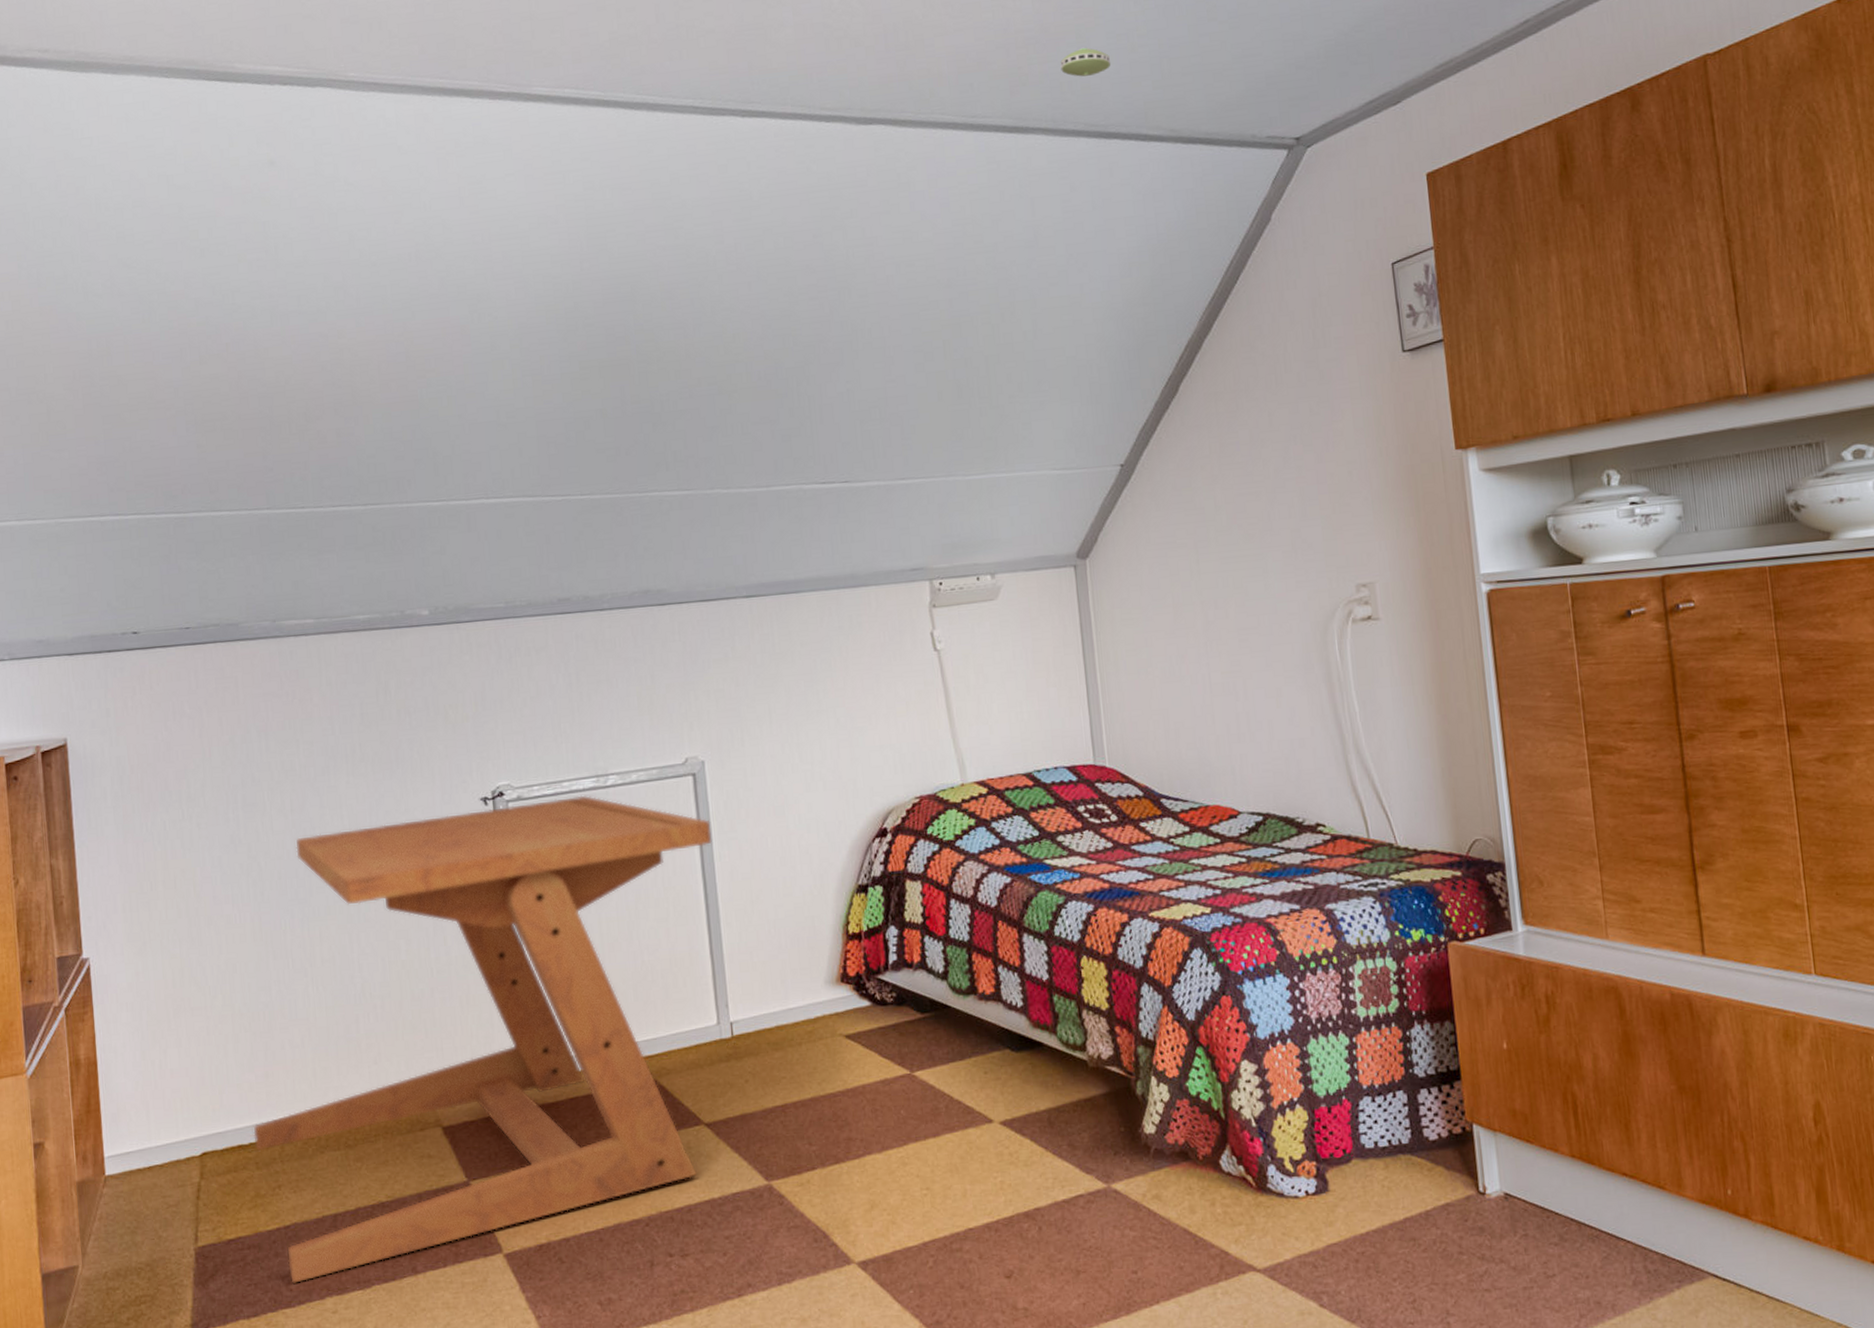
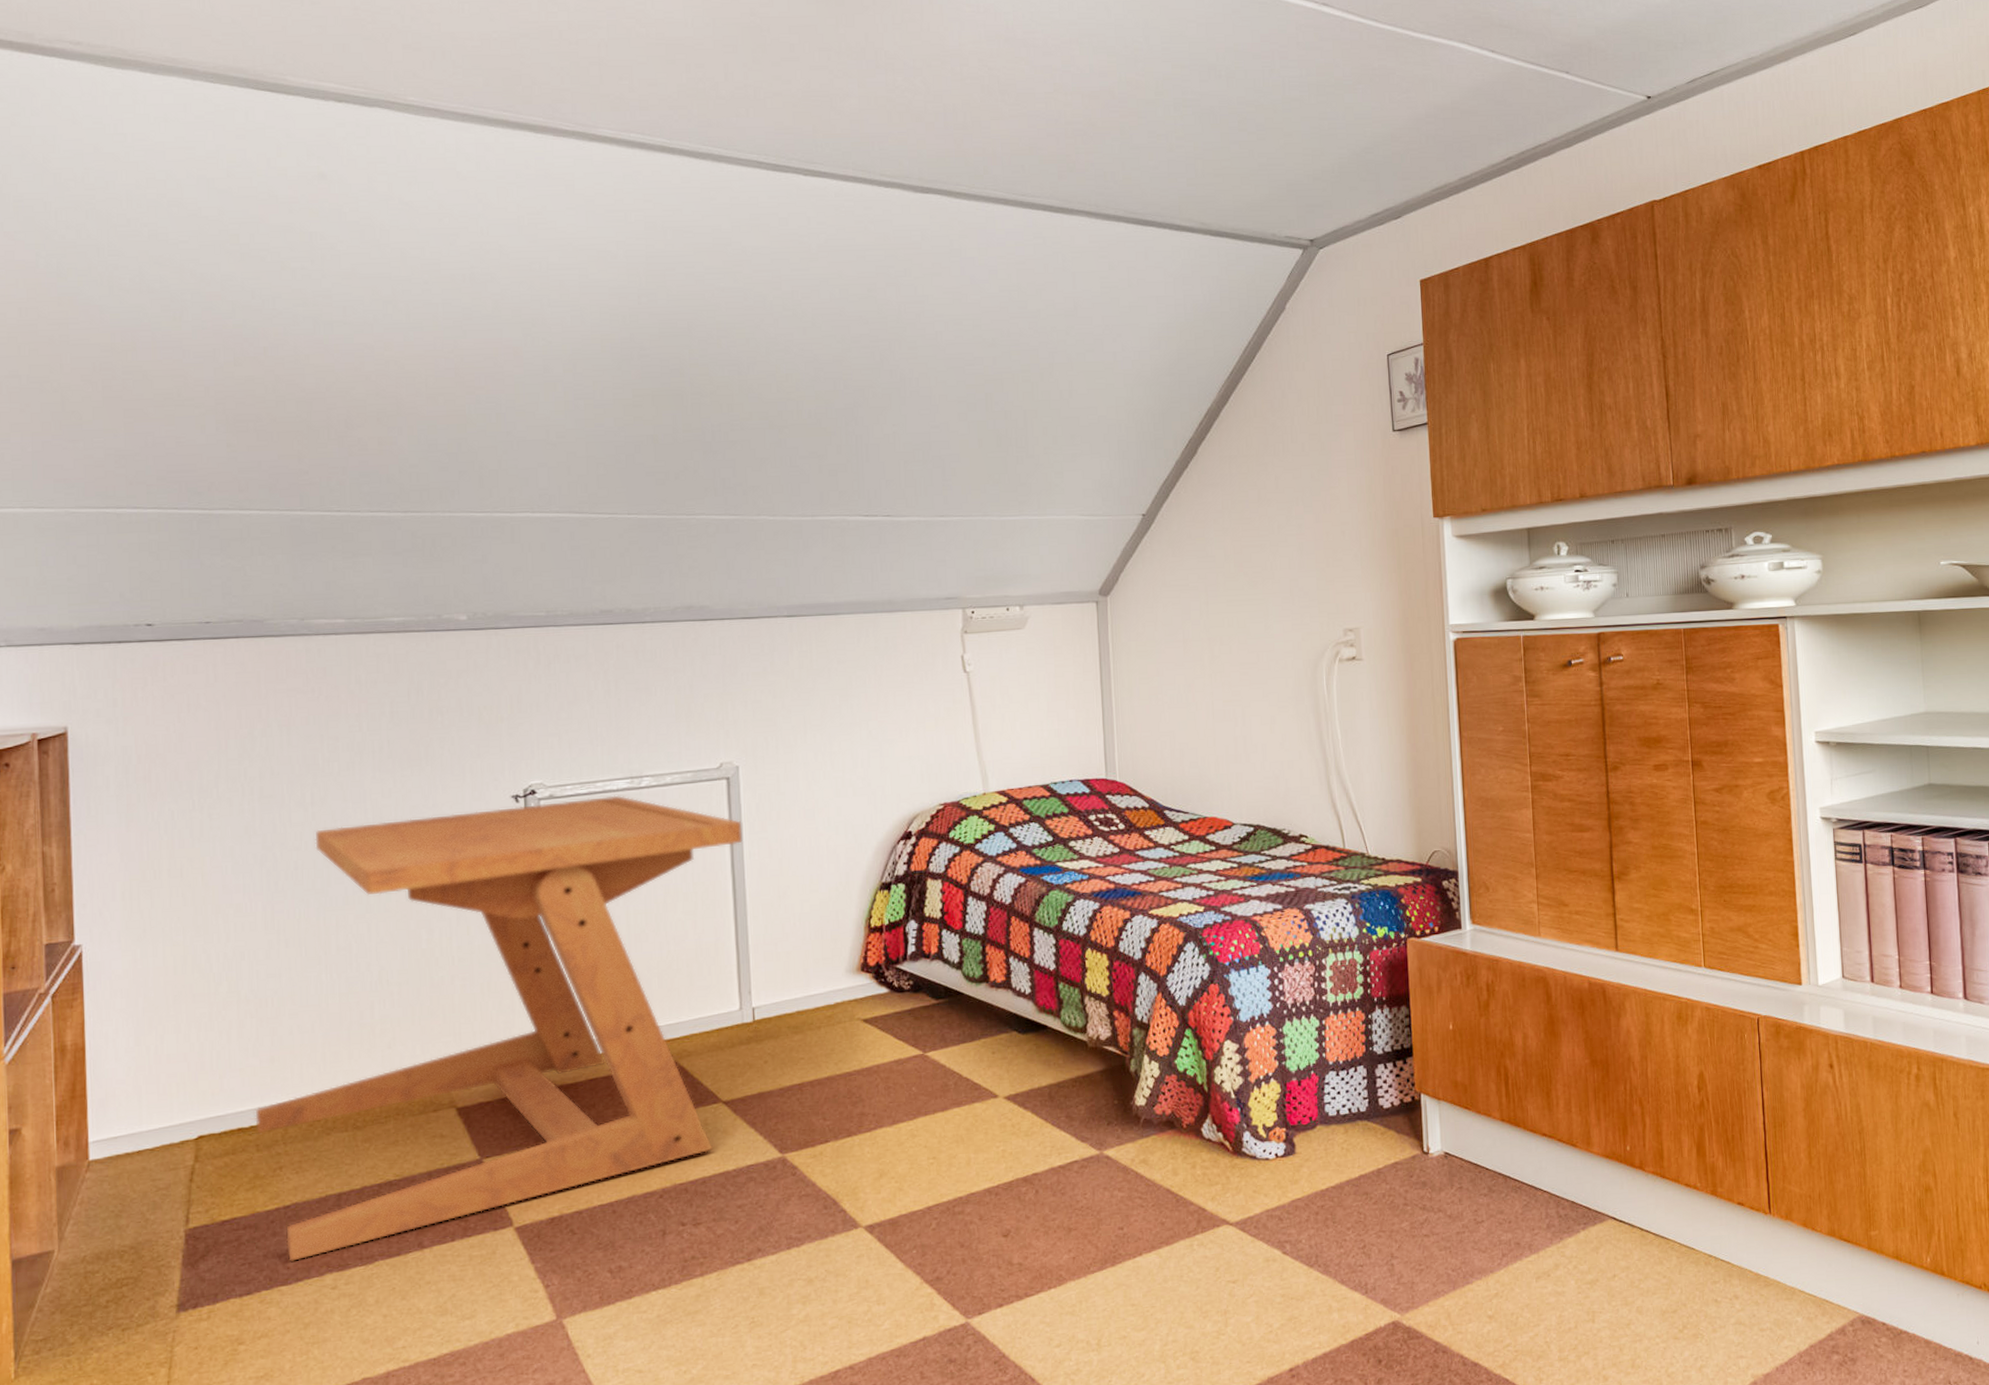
smoke detector: present [1060,47,1110,77] -> none [1105,143,1150,169]

